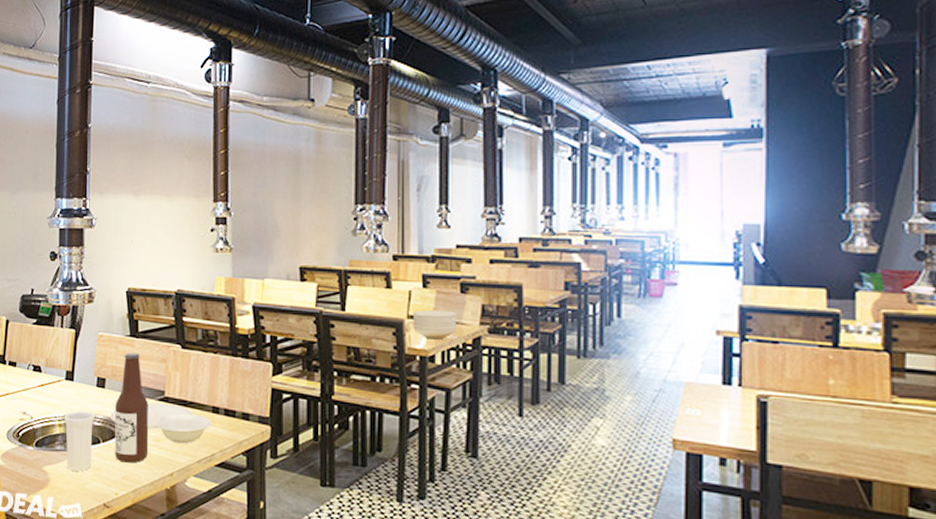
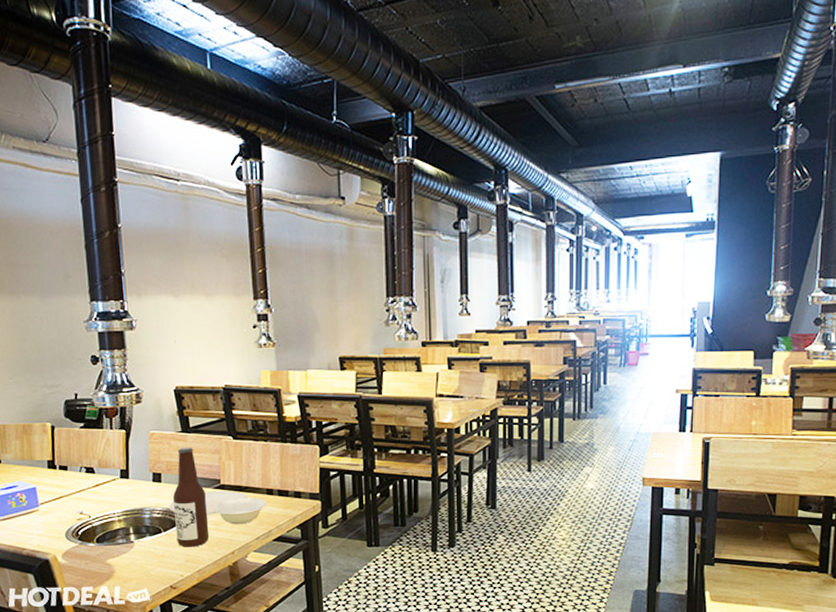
cup: present [64,411,95,472] -> none [123,505,155,560]
bowl: present [412,310,458,340] -> none [439,388,478,414]

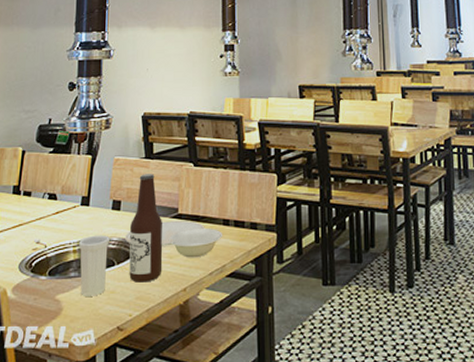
cup: none [123,505,155,560] -> present [79,235,110,296]

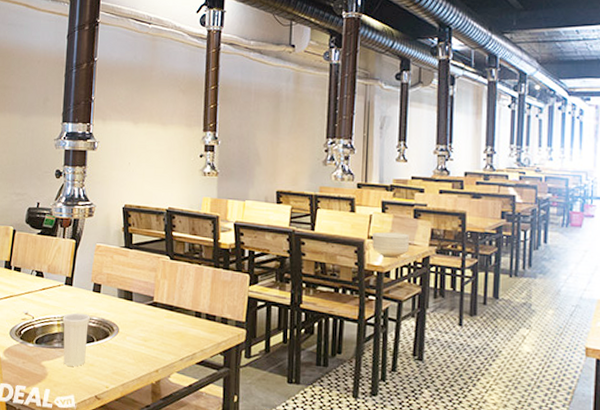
plate: present [125,221,205,246] -> none [104,307,178,330]
root beer bottle: present [129,174,163,283] -> none [107,262,139,360]
bowl: present [168,229,223,258] -> none [143,317,195,344]
bowl: none [394,117,432,143] -> present [372,232,410,258]

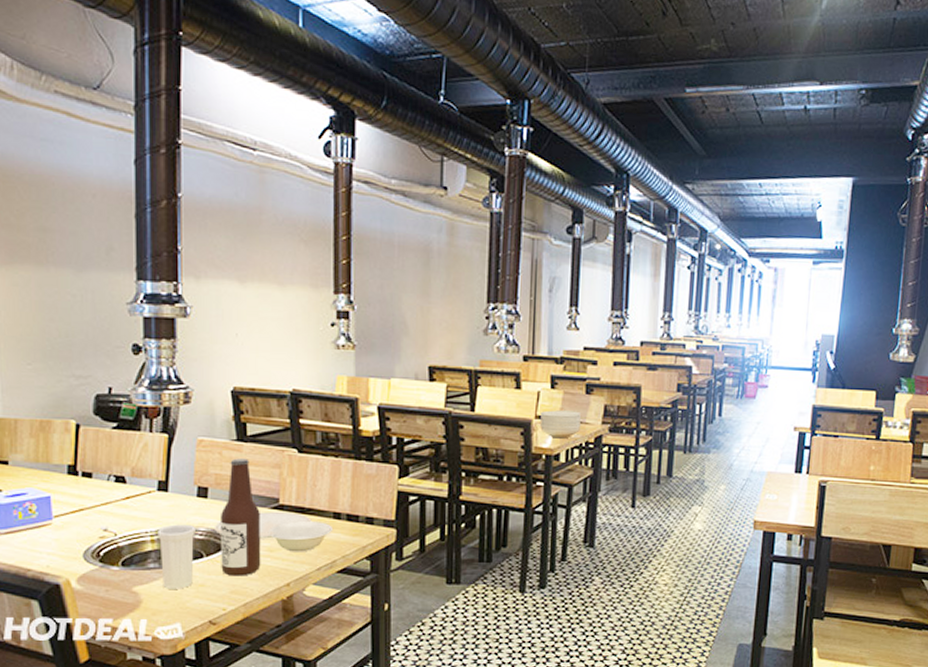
plate: none [104,307,178,330] -> present [215,512,312,539]
root beer bottle: none [107,262,139,360] -> present [221,458,261,576]
bowl: none [143,317,195,344] -> present [267,521,334,552]

